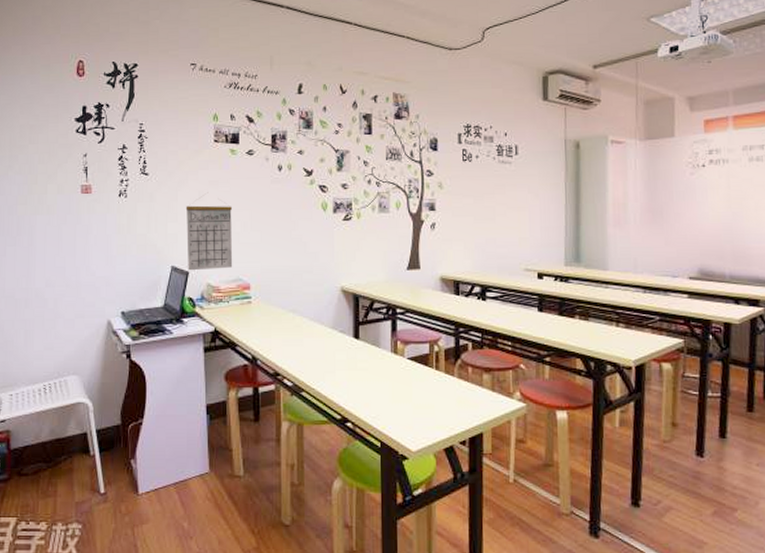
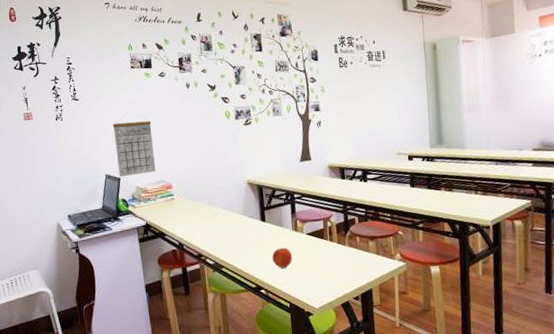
apple: none [364,372,389,398] -> present [272,247,293,268]

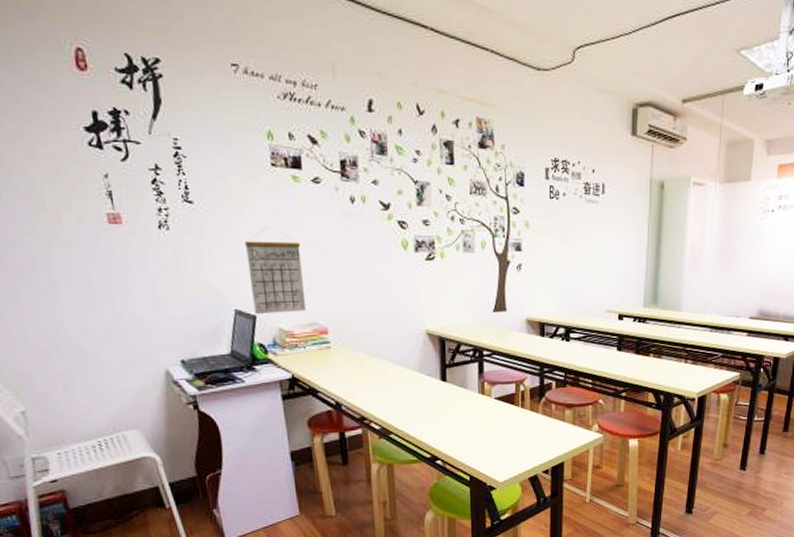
apple: present [272,247,293,268] -> none [453,412,477,437]

